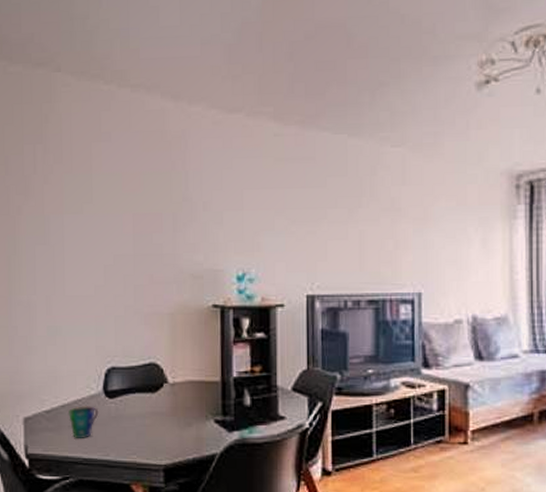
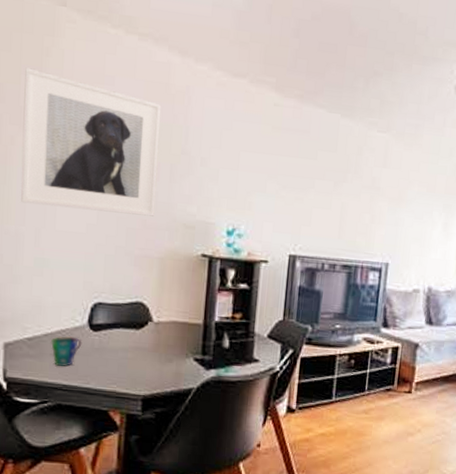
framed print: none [27,137,161,272] -> present [21,67,162,217]

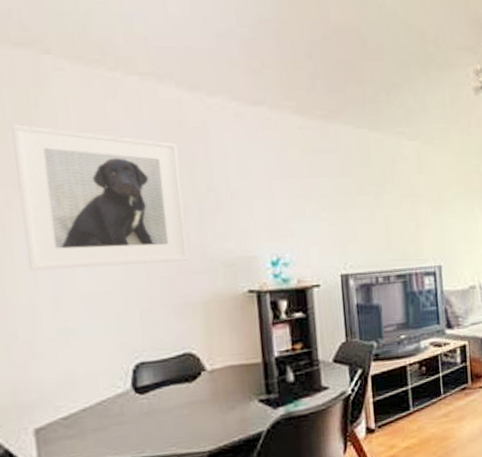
cup: present [50,336,82,366] -> none [90,405,129,441]

